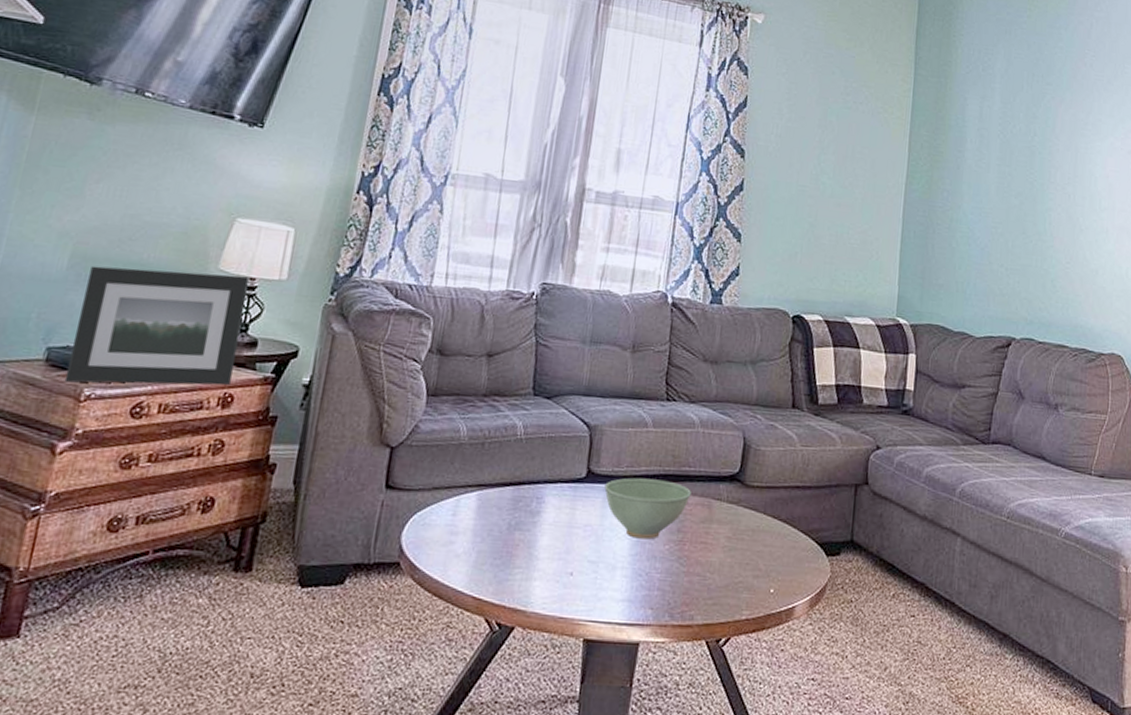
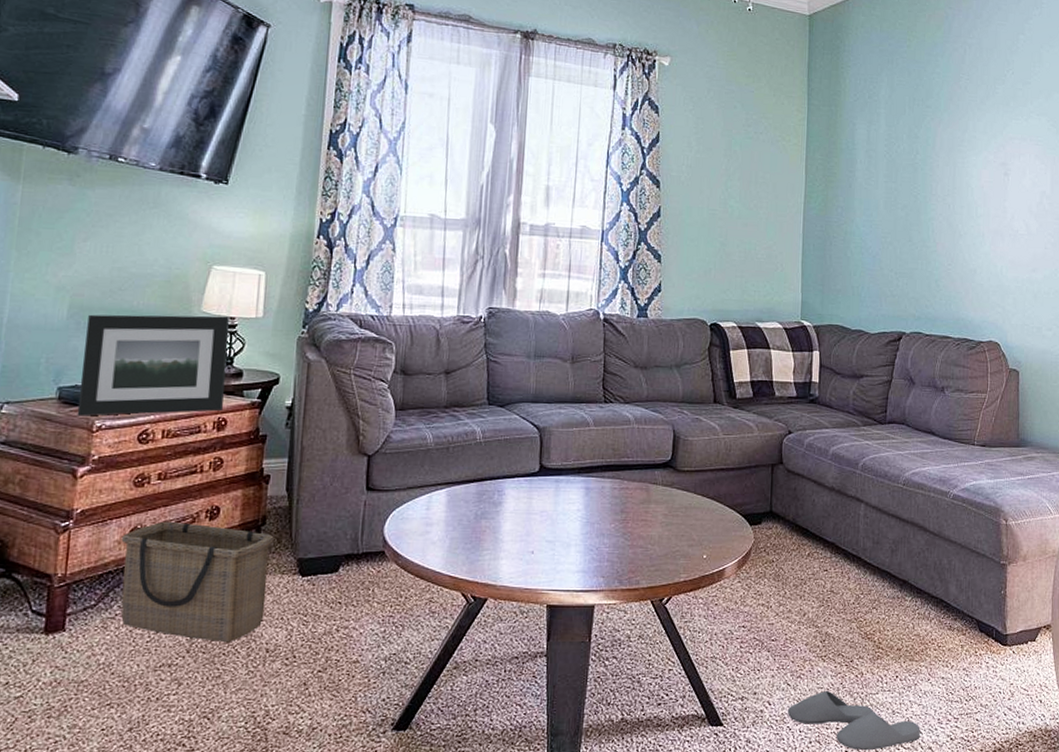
basket: none [86,511,274,663] -> present [121,521,274,643]
bowl: present [604,477,691,540] -> none [556,469,631,520]

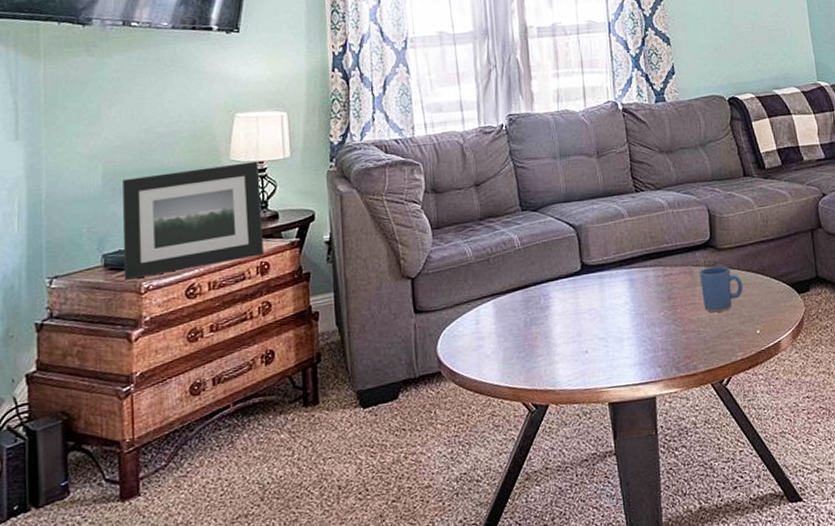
basket: present [121,521,274,643] -> none [182,370,332,486]
mug: none [655,487,697,532] -> present [699,266,744,313]

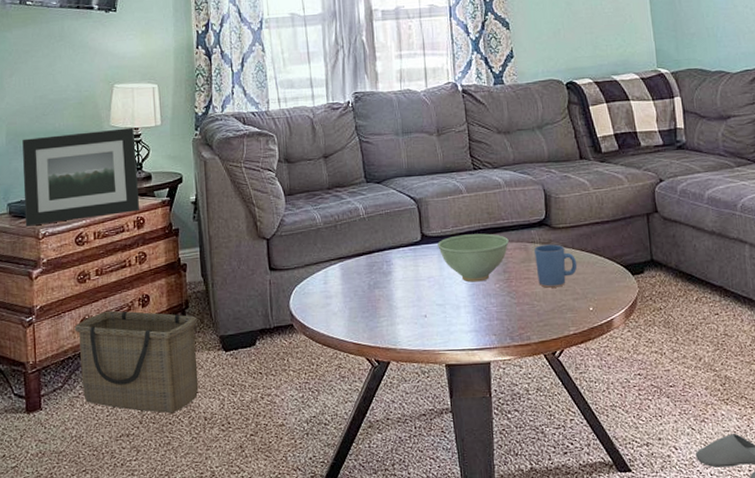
basket: none [182,370,332,486] -> present [74,310,199,414]
bowl: none [599,258,673,312] -> present [438,233,509,282]

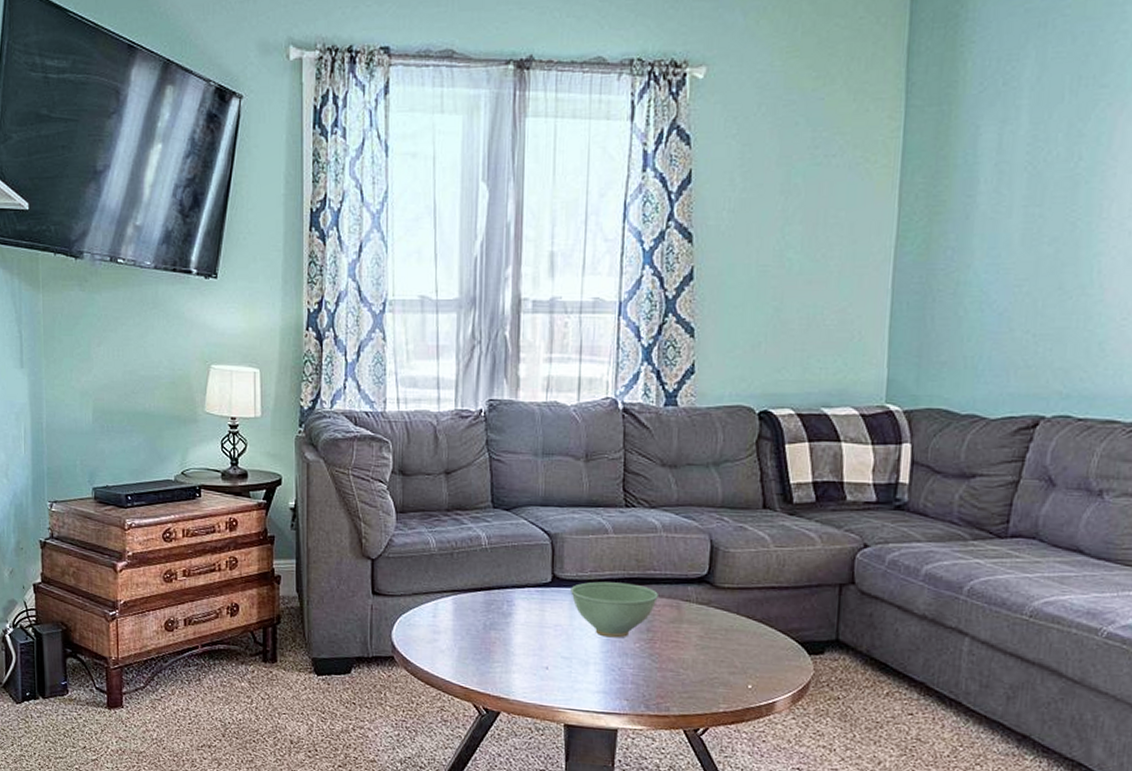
picture frame: present [22,128,140,227] -> none [110,416,234,515]
basket: present [74,310,199,414] -> none [159,615,289,732]
mug: present [534,244,578,288] -> none [688,605,741,657]

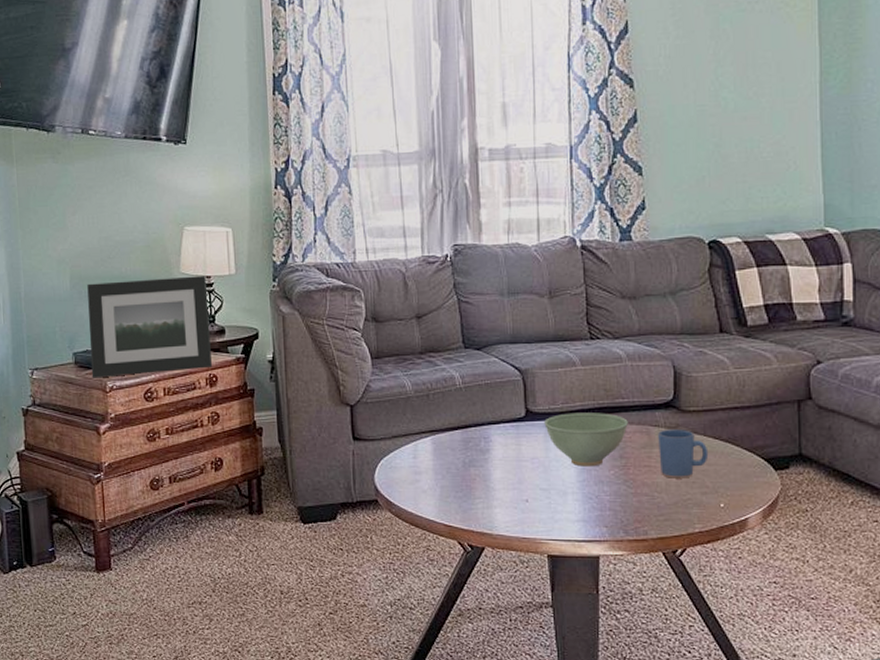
picture frame: none [110,416,234,515] -> present [87,276,213,378]
mug: none [688,605,741,657] -> present [658,429,709,478]

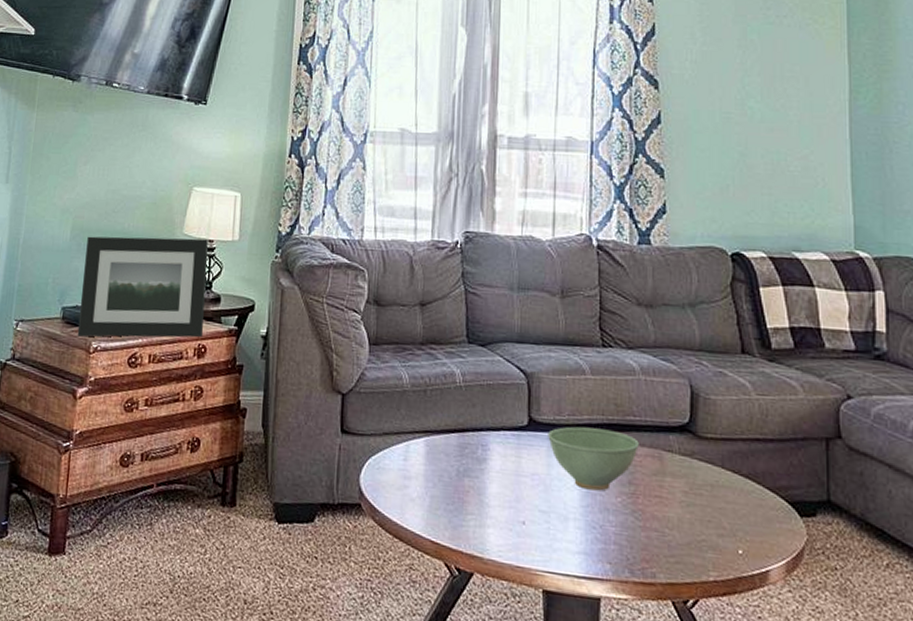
mug: present [658,429,709,478] -> none [671,456,727,516]

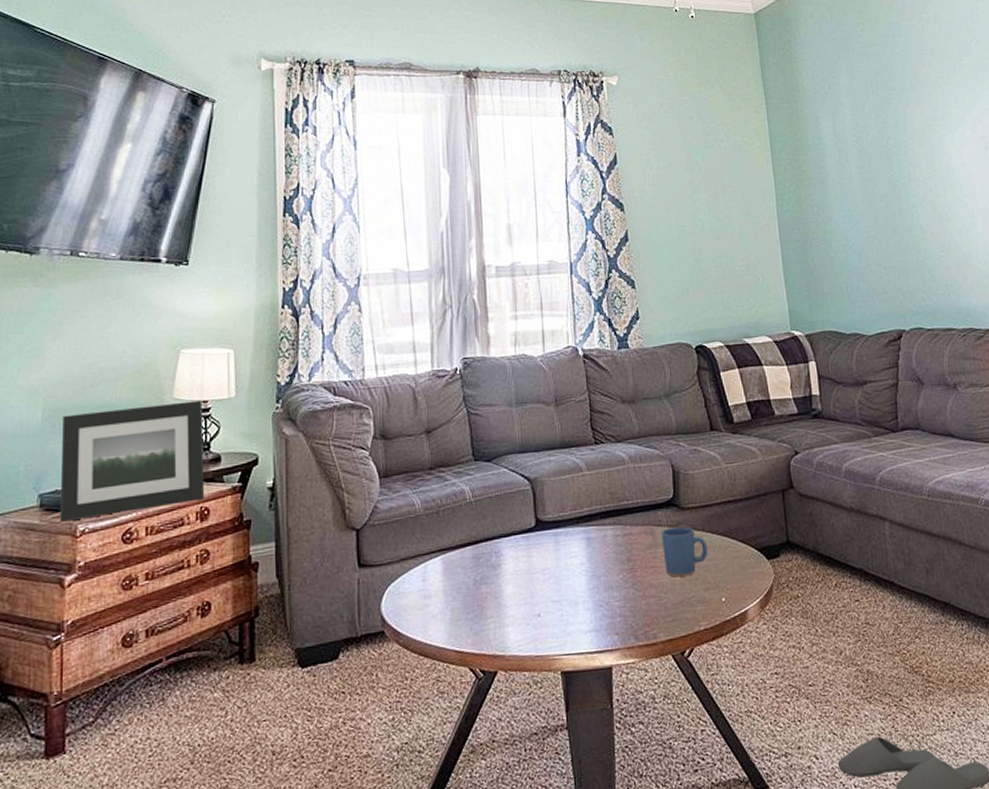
bowl: present [548,426,639,491] -> none [554,516,633,574]
mug: none [671,456,727,516] -> present [661,526,708,577]

